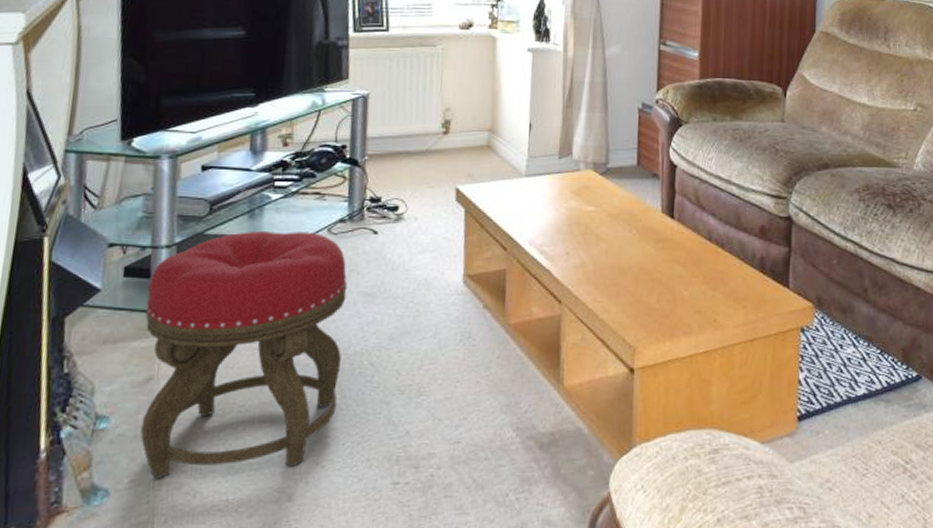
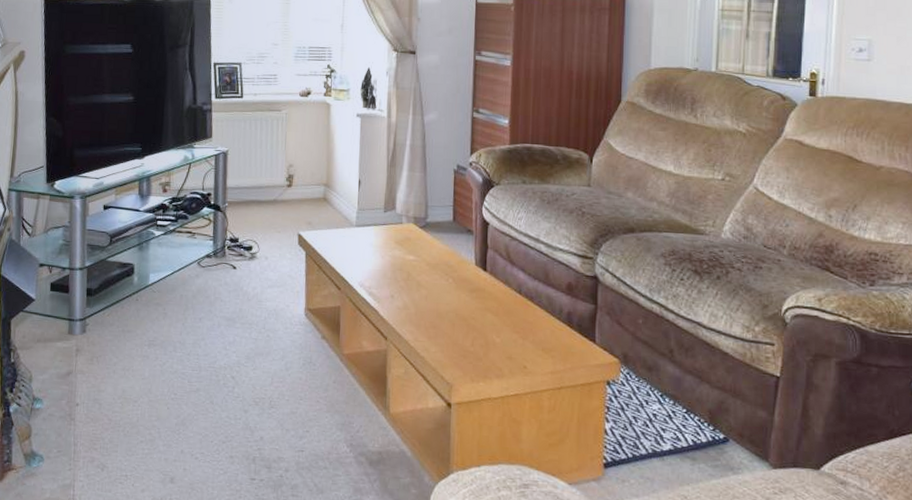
stool: present [140,232,348,478] -> none [64,261,213,455]

